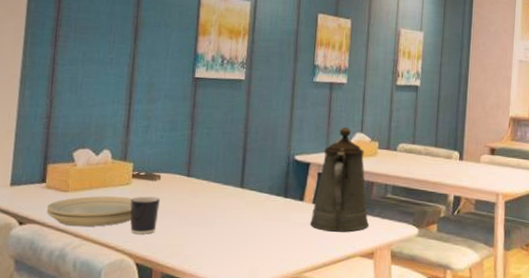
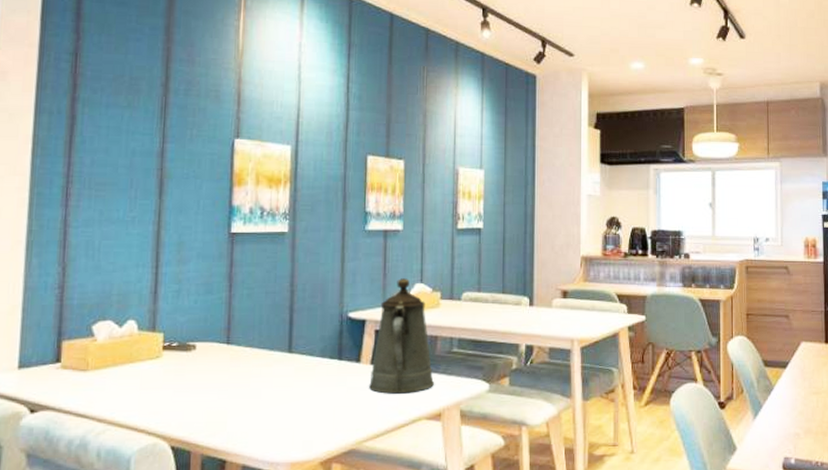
plate: present [46,196,133,227] -> none [62,372,165,410]
mug: present [130,196,160,234] -> none [161,369,196,413]

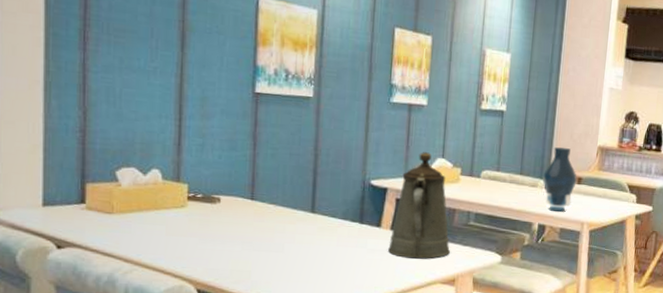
vase: none [526,261,562,330] -> present [542,147,577,212]

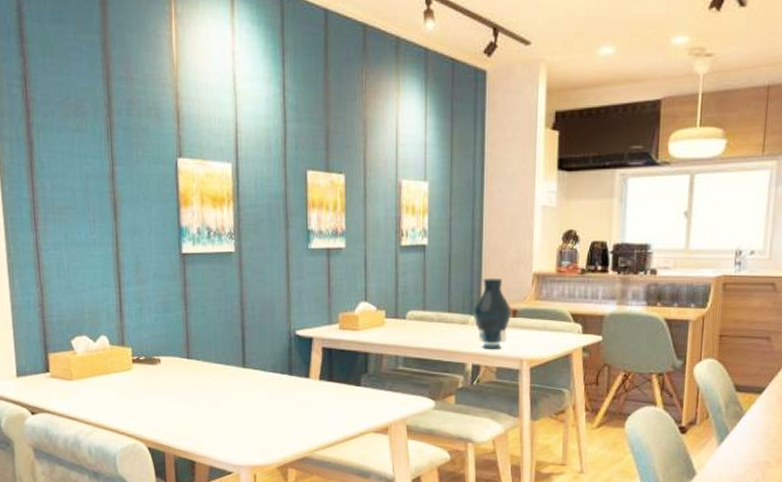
coffee pot: present [388,152,450,259] -> none [319,297,380,408]

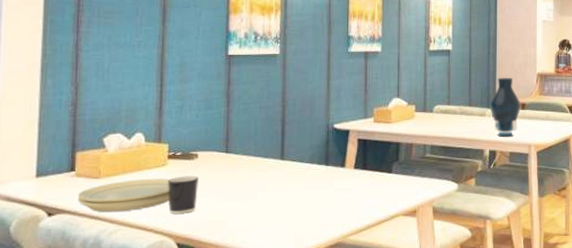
plate: none [54,383,138,414] -> present [77,179,170,213]
mug: none [134,381,164,419] -> present [167,175,199,214]

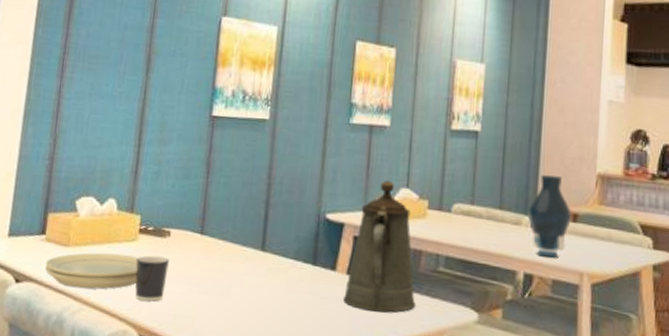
coffee pot: none [353,94,410,194] -> present [343,180,415,312]

